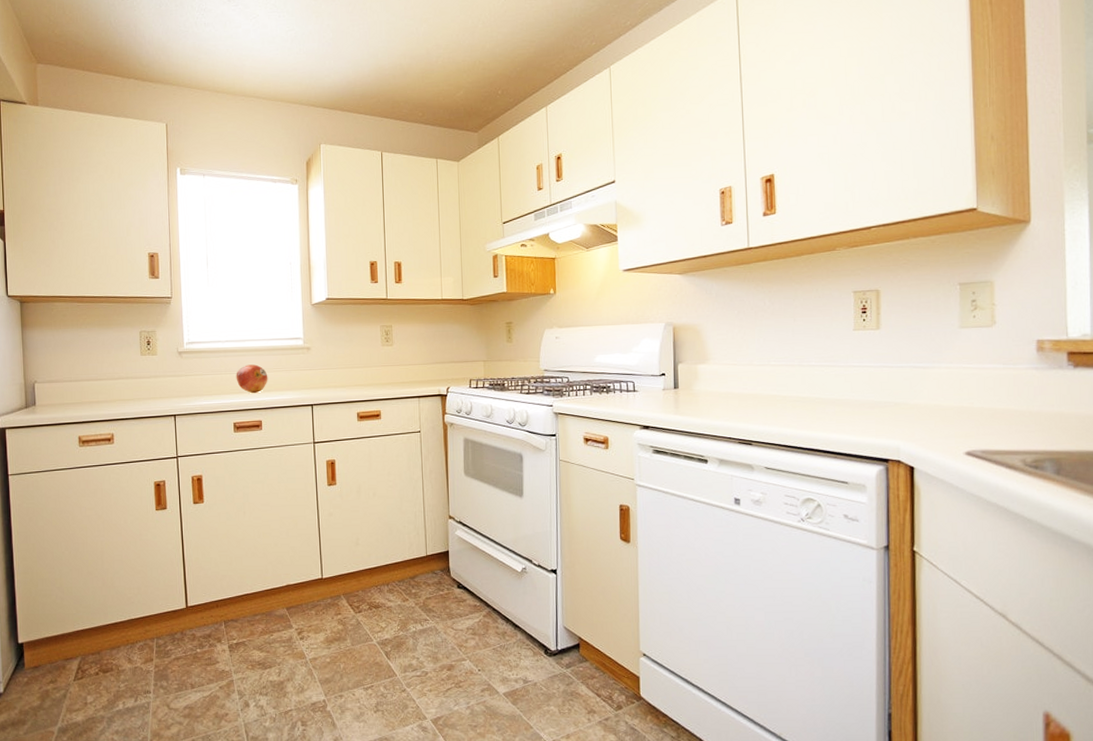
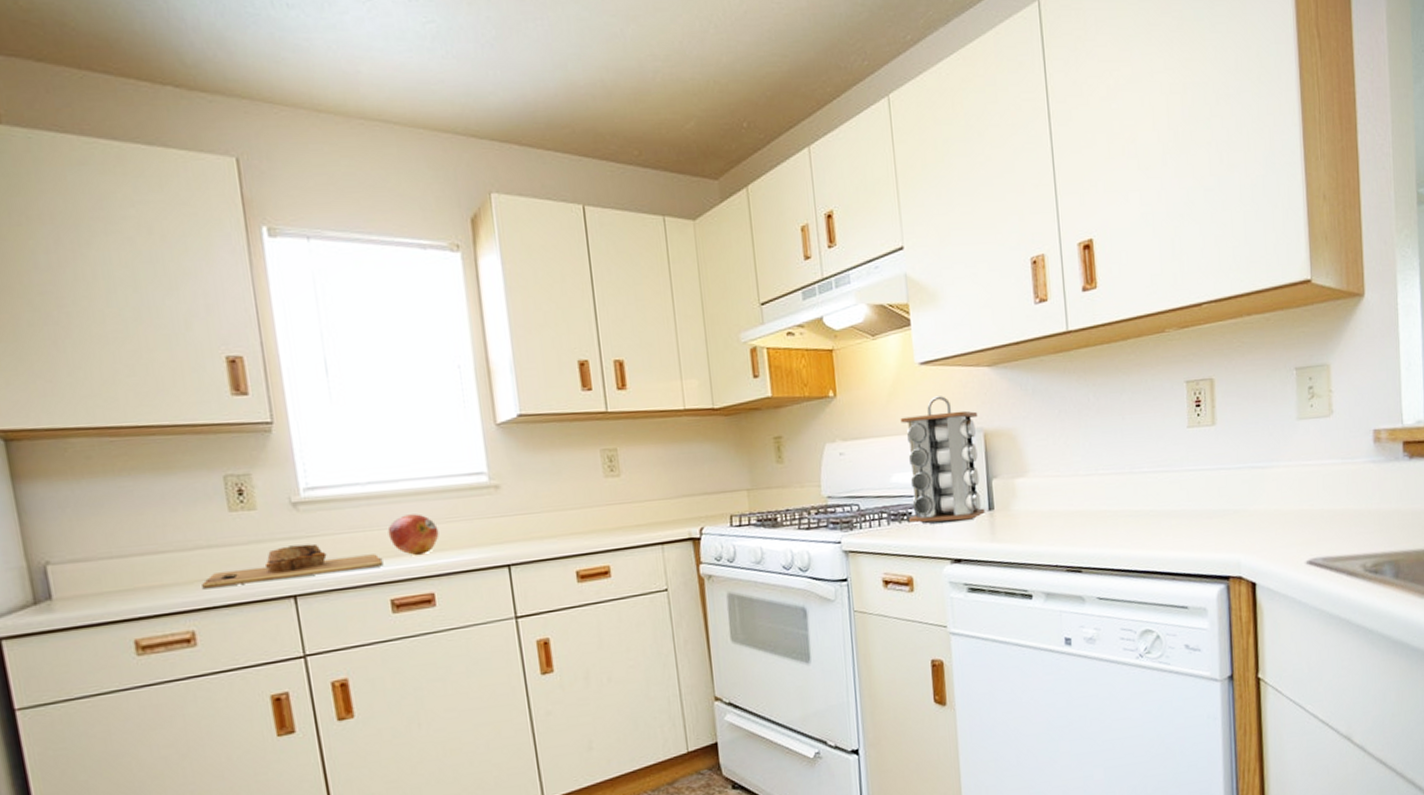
cutting board: none [120,380,231,406] -> present [202,543,384,590]
spice rack: none [605,296,671,397] -> present [900,396,985,524]

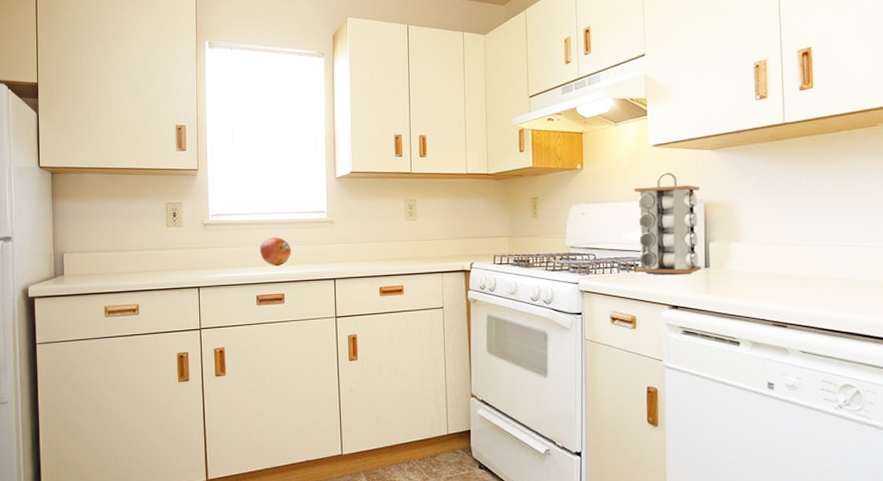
cutting board: present [202,543,384,590] -> none [146,252,254,277]

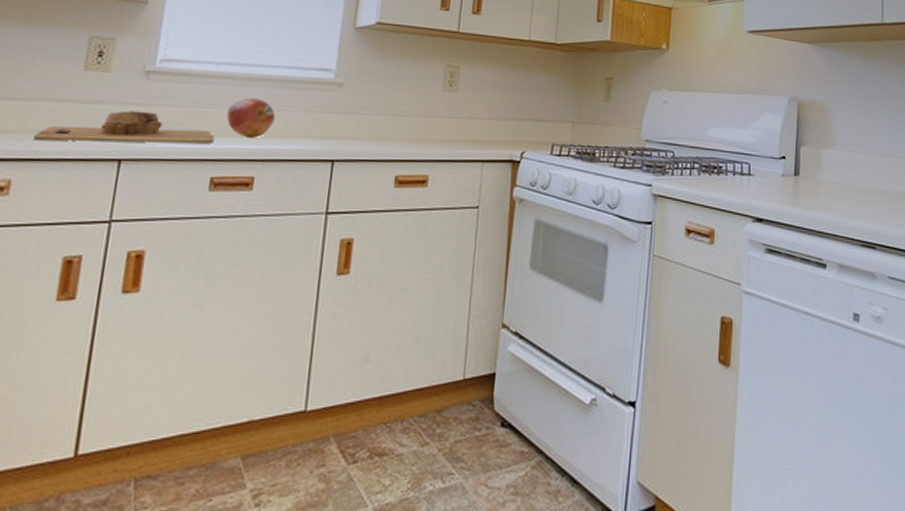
cutting board: none [146,252,254,277] -> present [33,110,214,144]
spice rack: present [634,172,701,276] -> none [719,63,795,183]

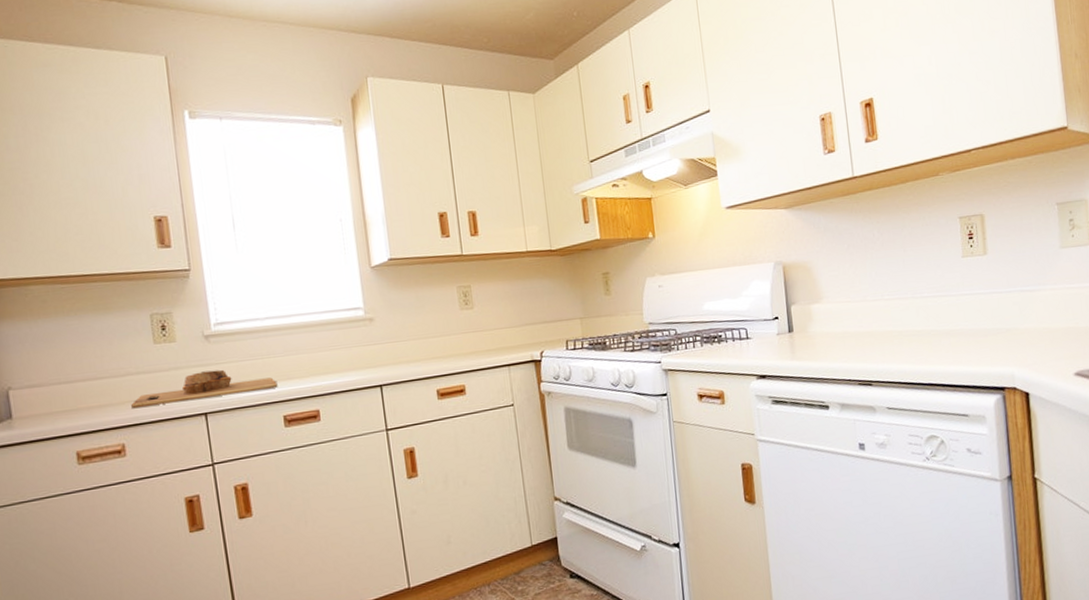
fruit: present [226,98,276,139] -> none [281,343,324,379]

